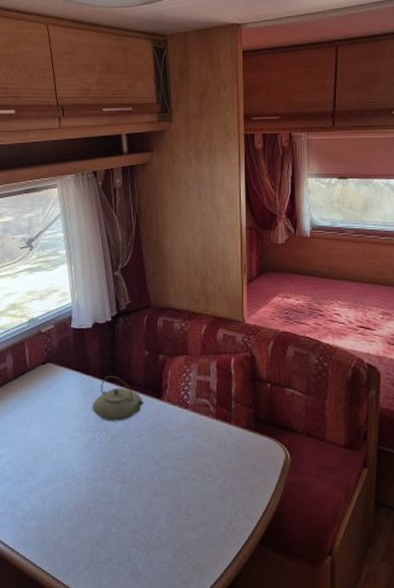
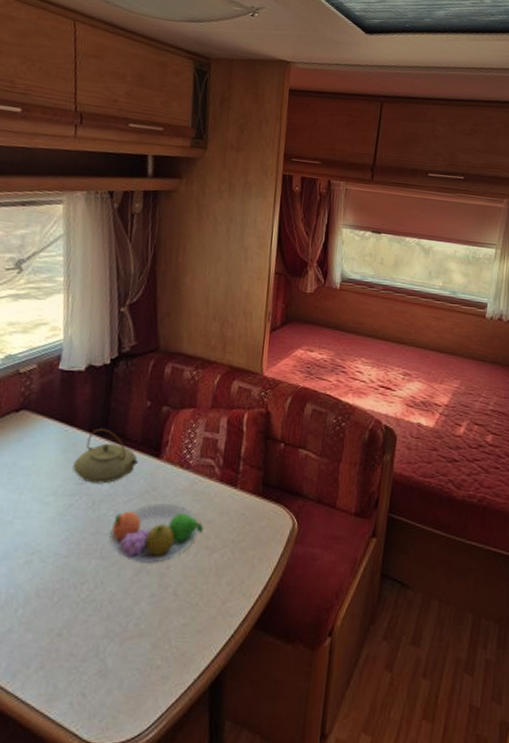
fruit bowl: none [128,437,205,488] -> present [109,503,203,563]

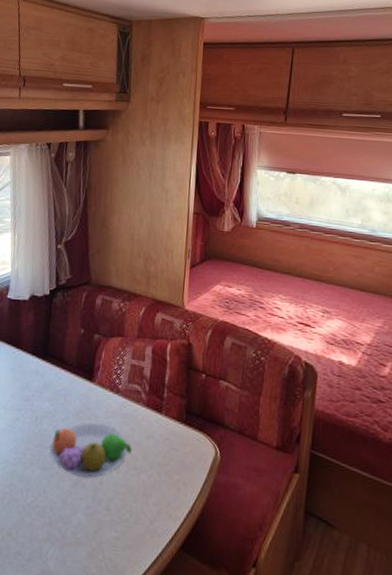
teapot: present [73,428,139,484] -> none [19,351,74,402]

